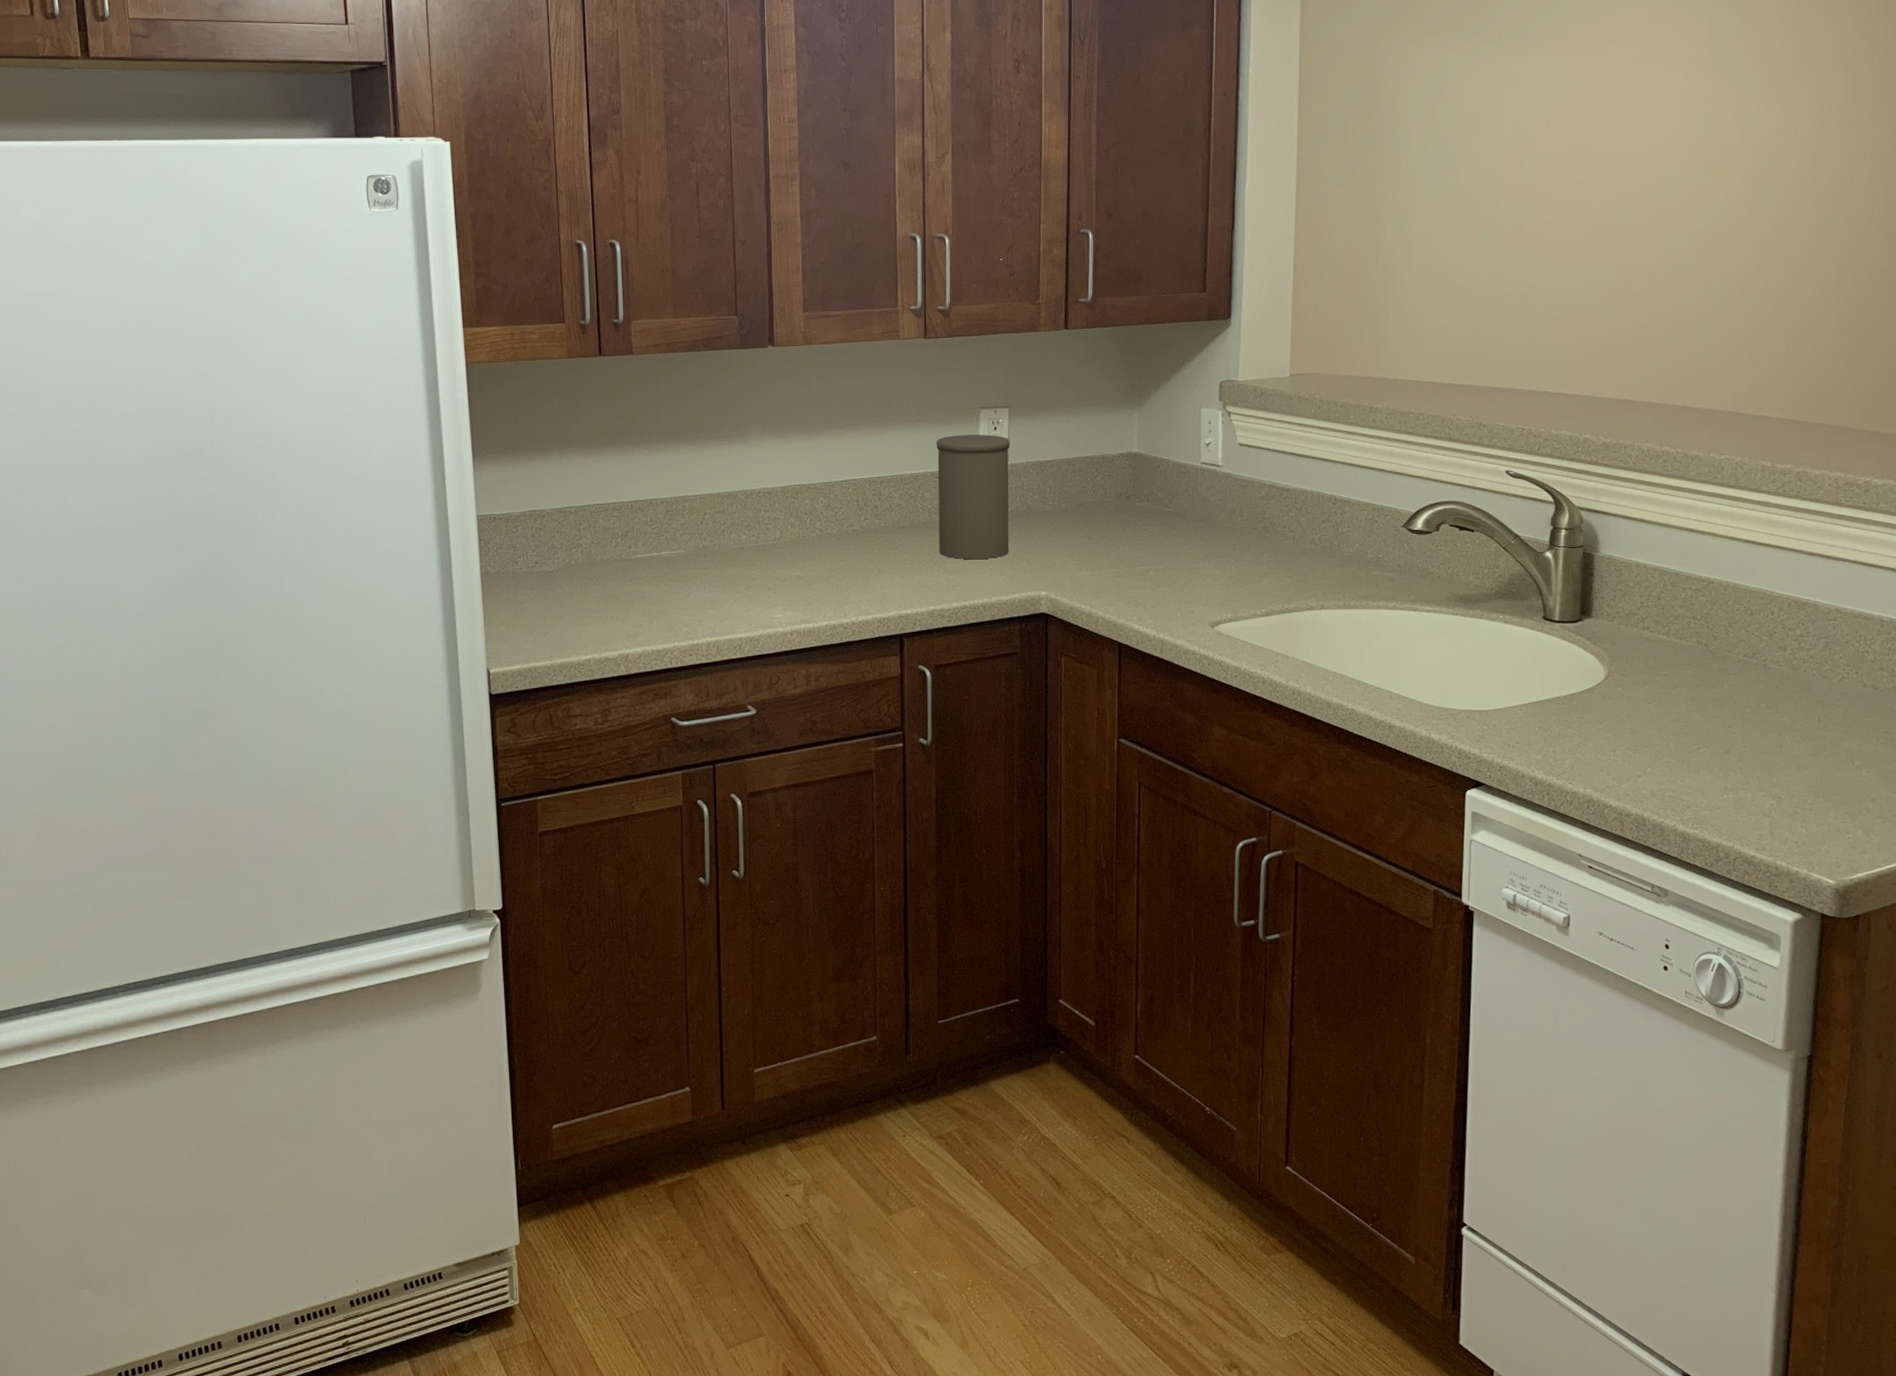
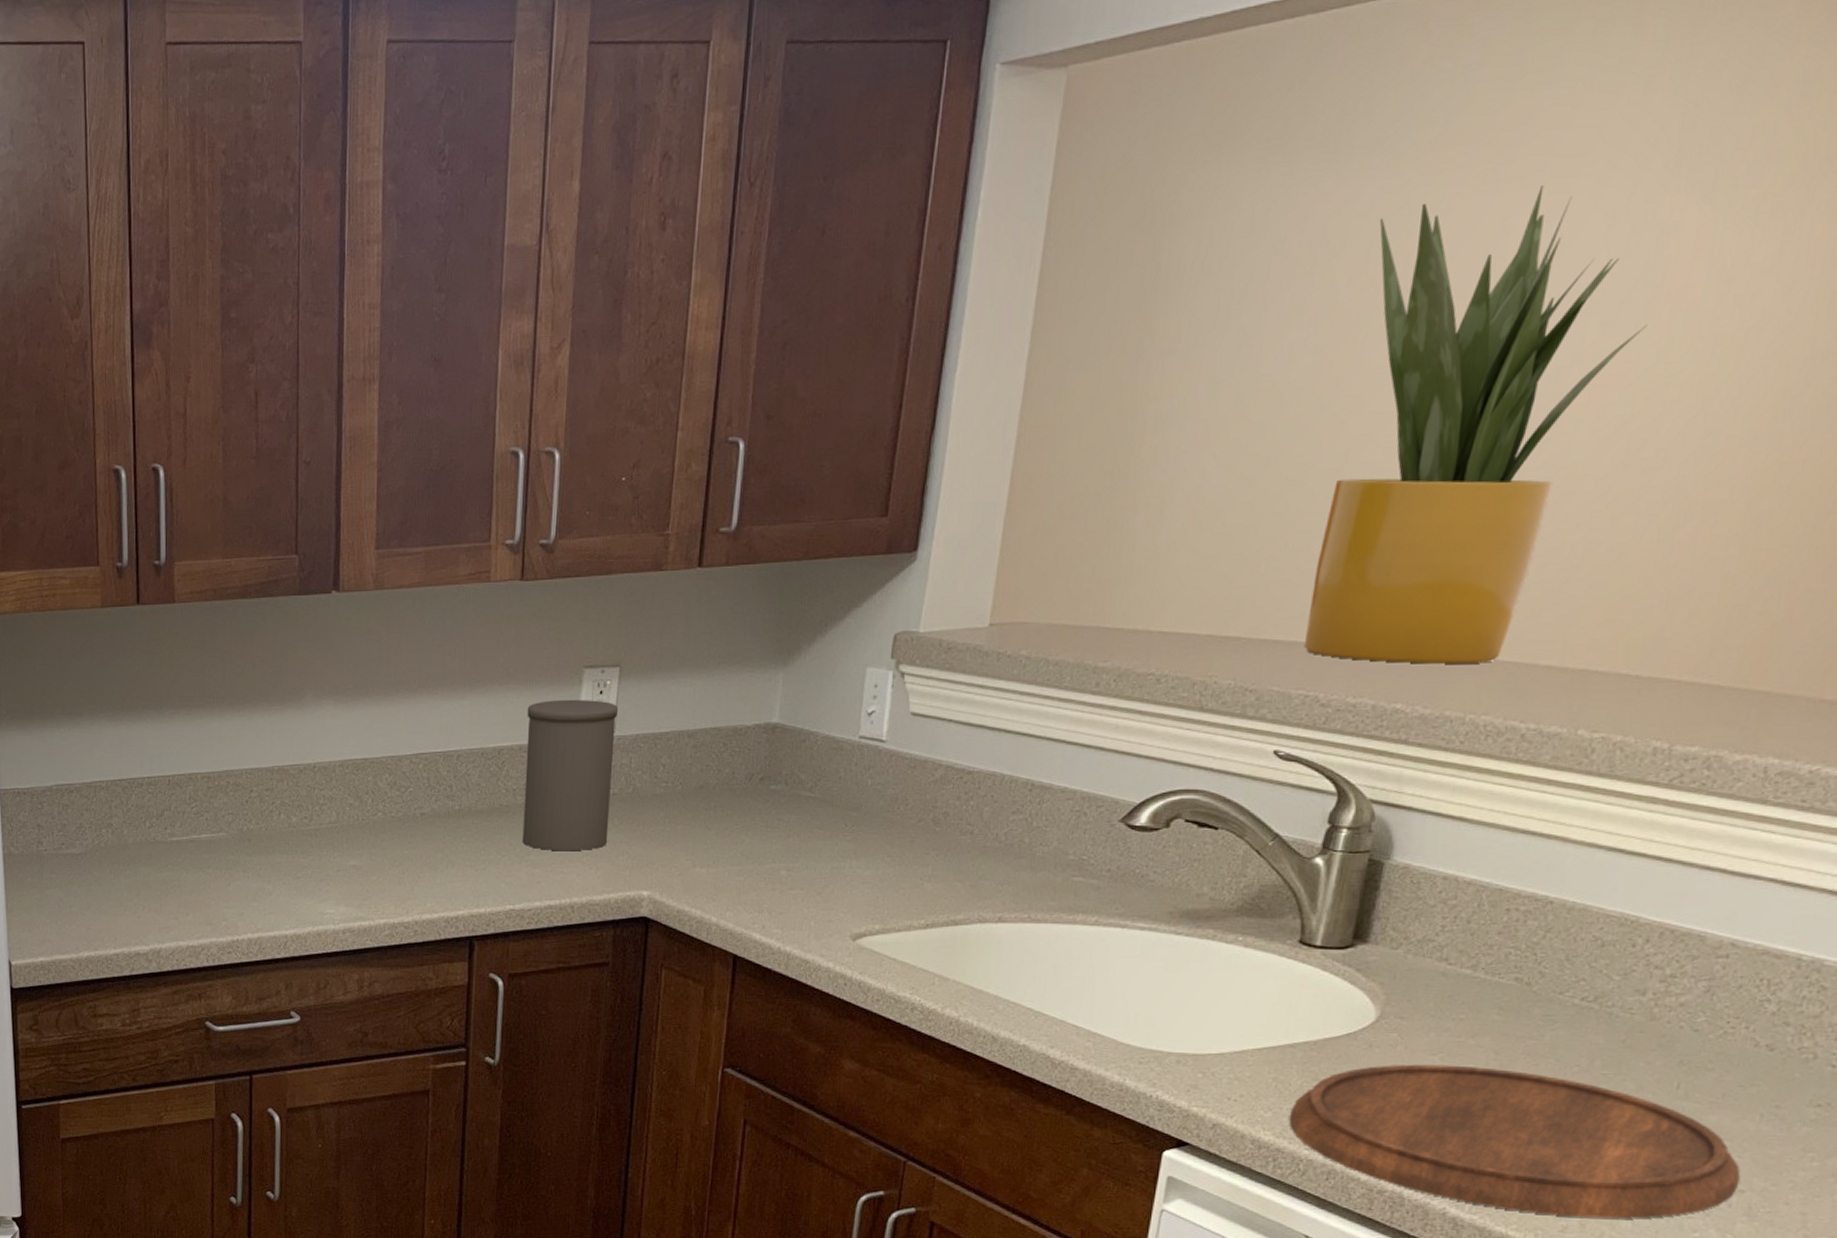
planter: none [1516,70,1710,405] -> present [1303,186,1647,664]
cutting board: none [1554,711,1872,827] -> present [1289,1064,1741,1219]

